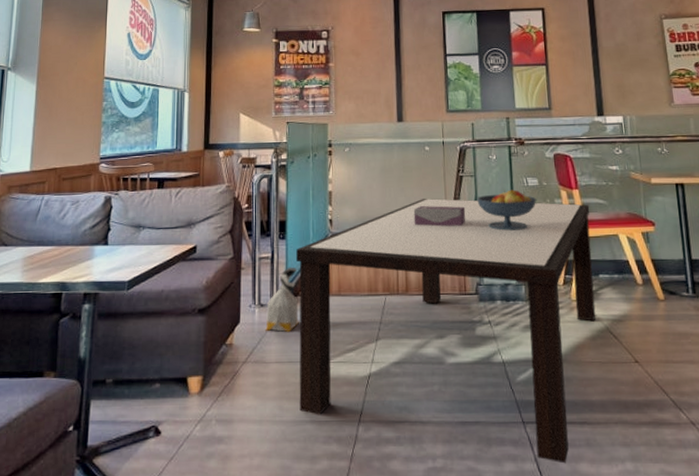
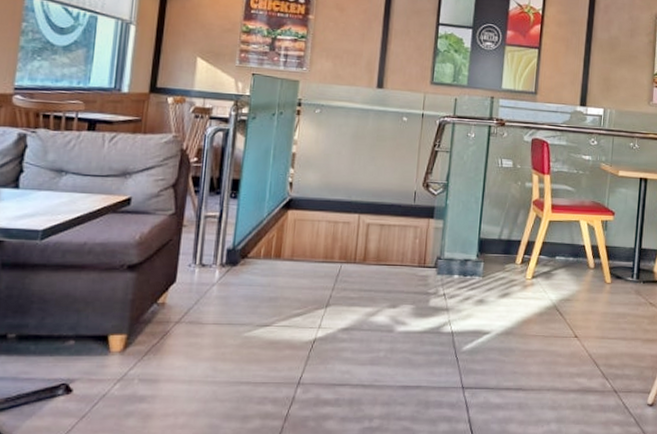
bag: present [265,267,299,333] -> none [205,228,248,295]
dining table: present [296,198,596,464] -> none [235,170,558,425]
tissue box: present [413,205,466,227] -> none [381,176,436,202]
fruit bowl: present [477,189,537,231] -> none [449,169,509,209]

